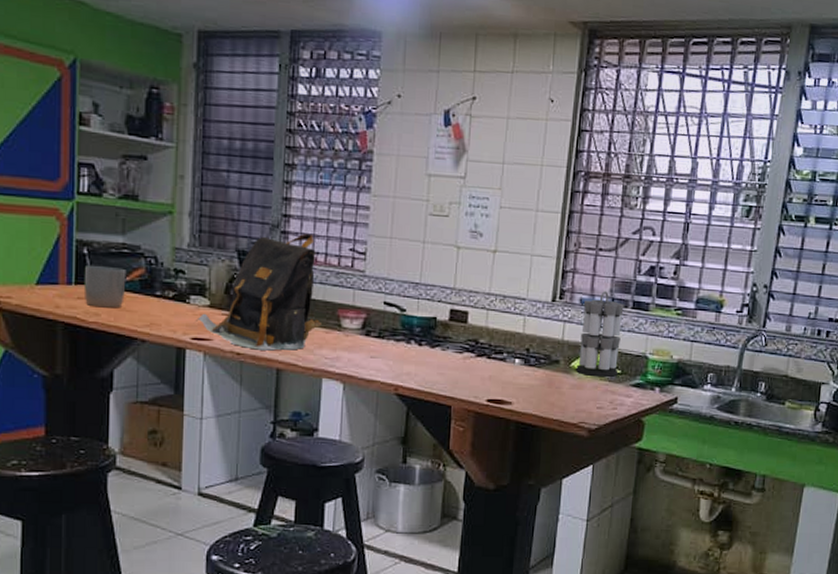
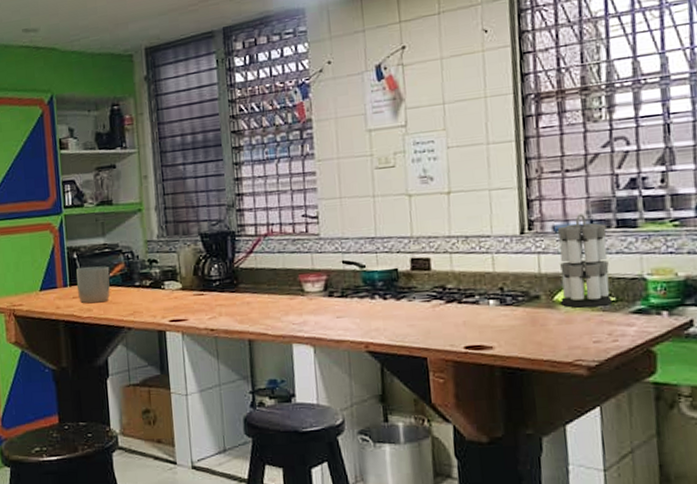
backpack: present [195,233,322,351] -> none [171,207,285,324]

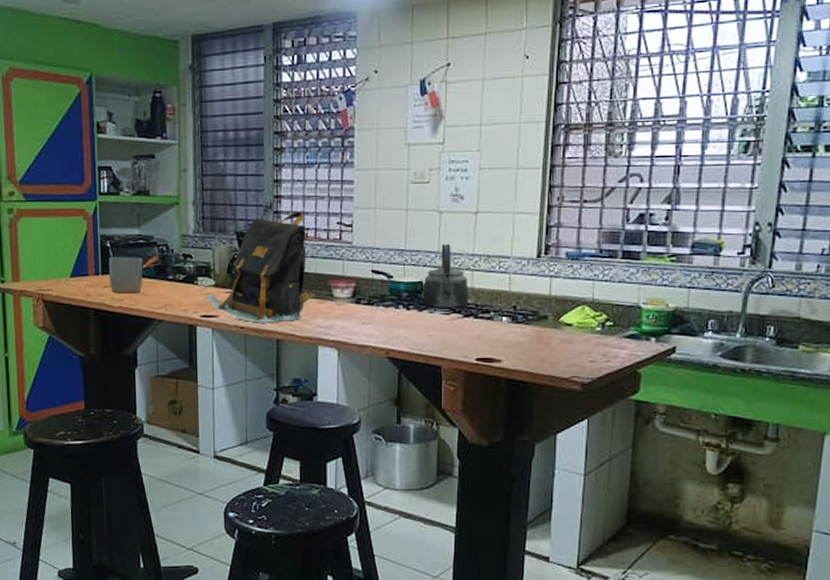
backpack: none [171,207,285,324] -> present [203,211,315,323]
kettle: none [399,227,450,297] -> present [423,243,469,309]
spice rack: present [558,214,613,308] -> none [566,243,613,331]

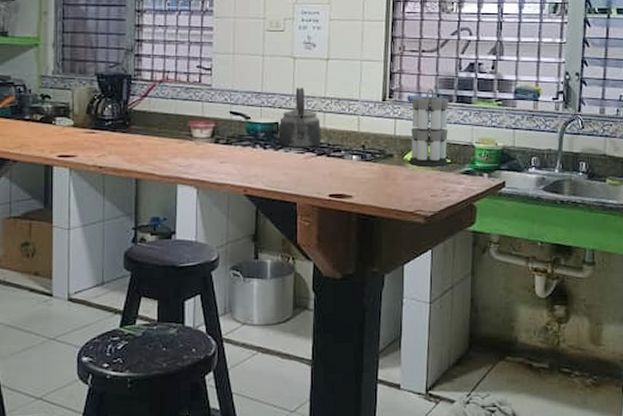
backpack: present [203,211,315,323] -> none [60,55,175,163]
spice rack: none [566,243,613,331] -> present [409,88,449,168]

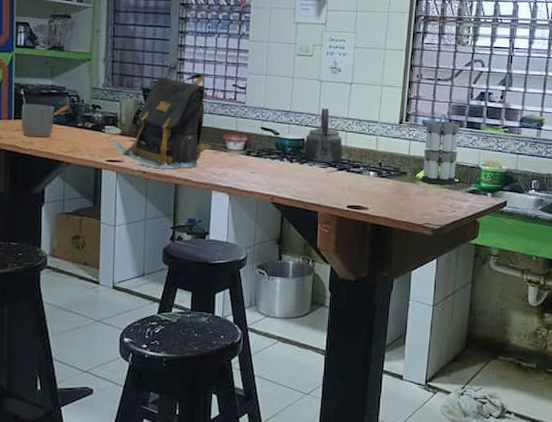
backpack: none [60,55,175,163] -> present [109,73,211,169]

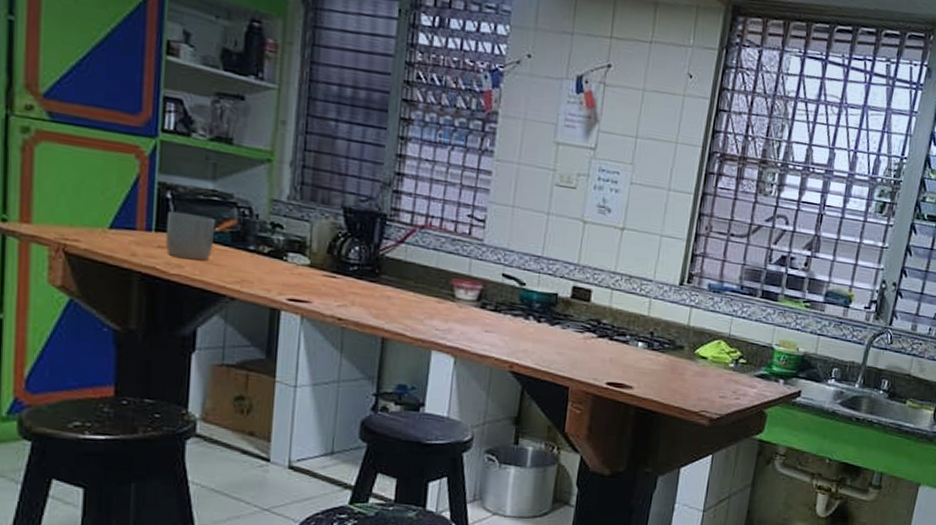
backpack: present [109,73,211,169] -> none [292,194,434,319]
kettle: present [304,107,343,164] -> none [555,256,606,329]
spice rack: present [421,114,460,186] -> none [700,278,753,367]

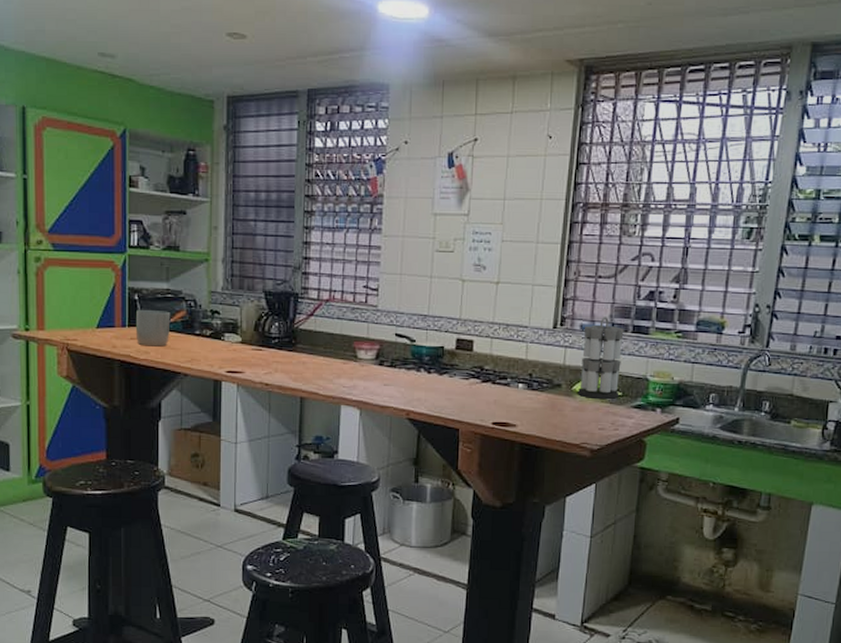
spice rack: none [700,278,753,367] -> present [578,317,624,400]

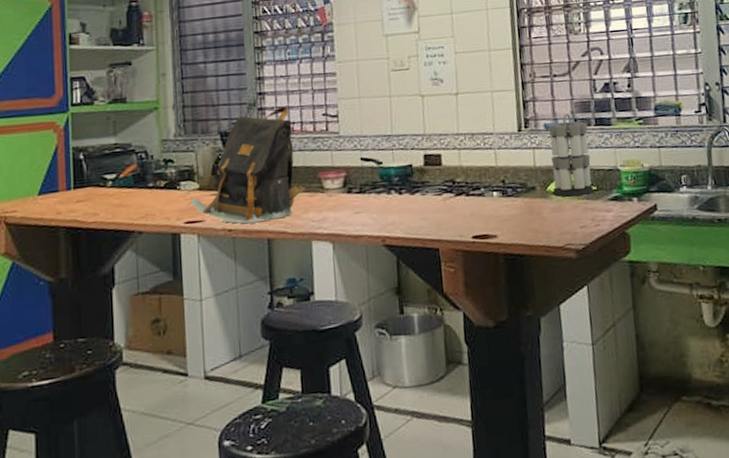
mug: present [135,309,171,347] -> none [81,166,121,208]
backpack: none [229,273,340,381] -> present [186,106,305,224]

